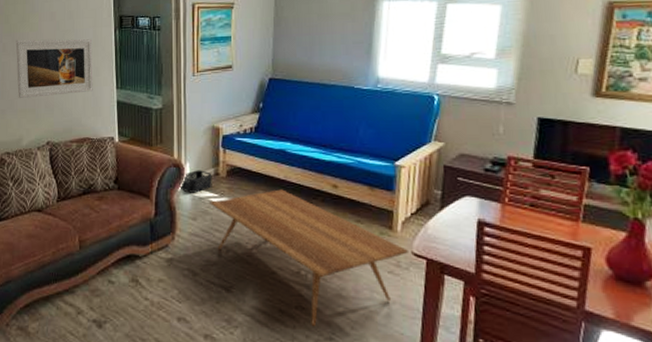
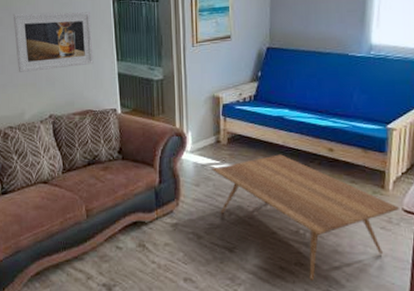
storage bin: present [179,170,212,193] -> none [182,138,214,161]

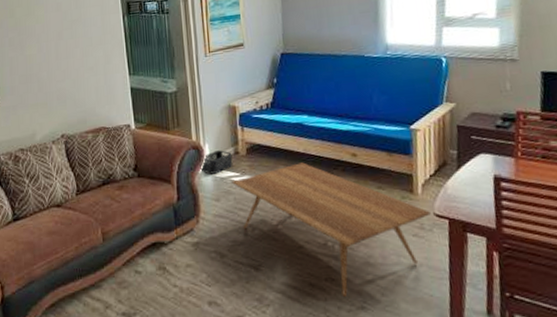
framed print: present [13,11,94,72] -> none [22,27,105,93]
storage bin: none [182,138,214,161] -> present [200,150,233,175]

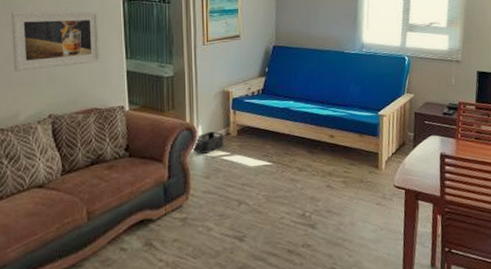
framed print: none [22,27,105,93] -> present [10,10,101,72]
coffee table: present [232,162,431,298] -> none [222,143,391,261]

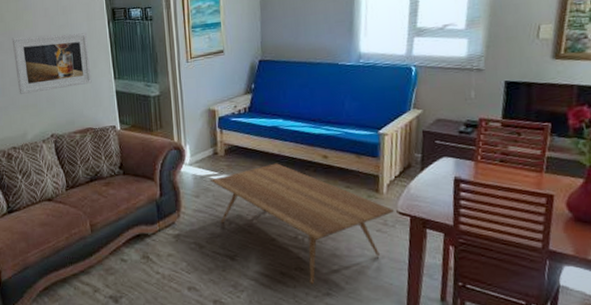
storage bin: present [192,131,224,154] -> none [181,150,212,173]
coffee table: none [222,143,391,261] -> present [211,163,394,285]

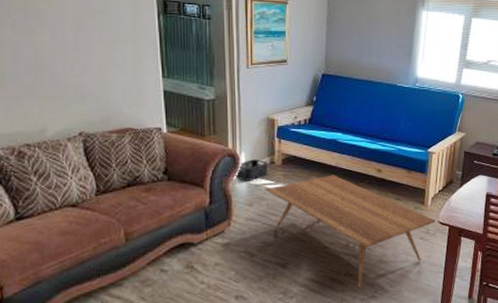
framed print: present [11,33,92,94] -> none [30,16,134,84]
storage bin: none [181,150,212,173] -> present [235,159,268,181]

